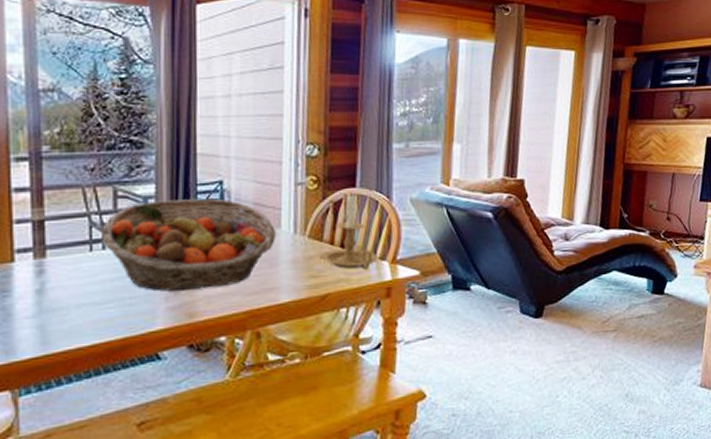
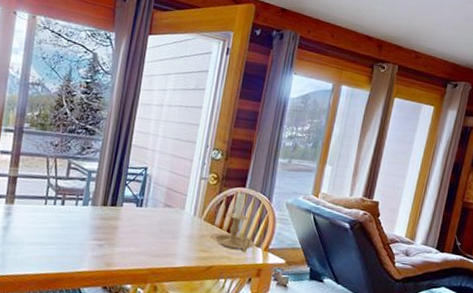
fruit basket: present [102,198,277,292] -> none [54,175,181,247]

